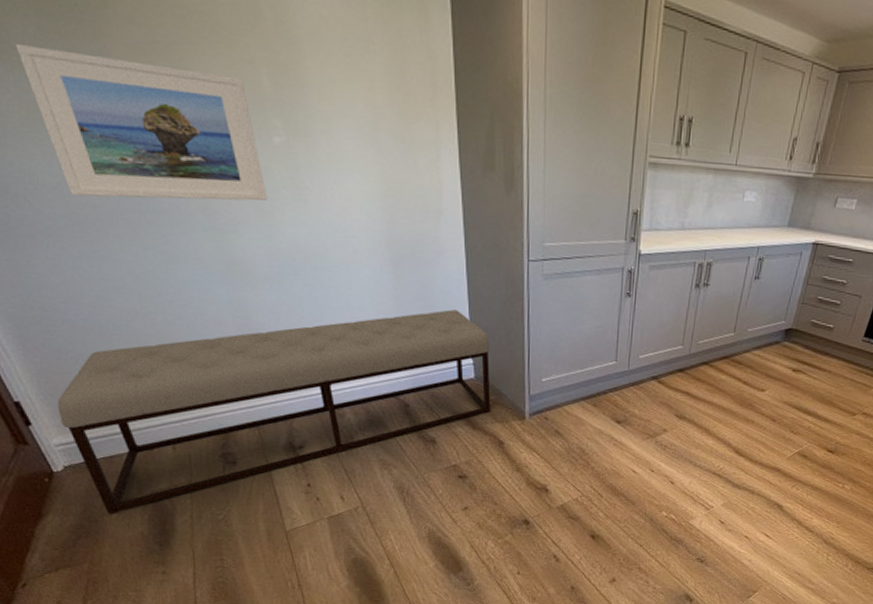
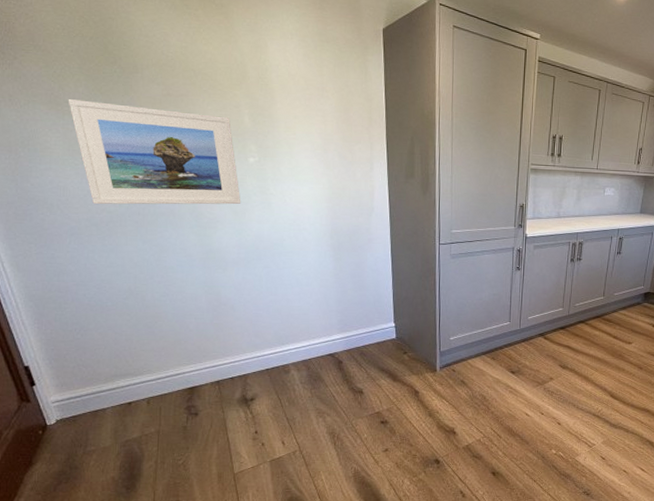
bench: present [57,309,491,514] -> none [58,283,409,462]

